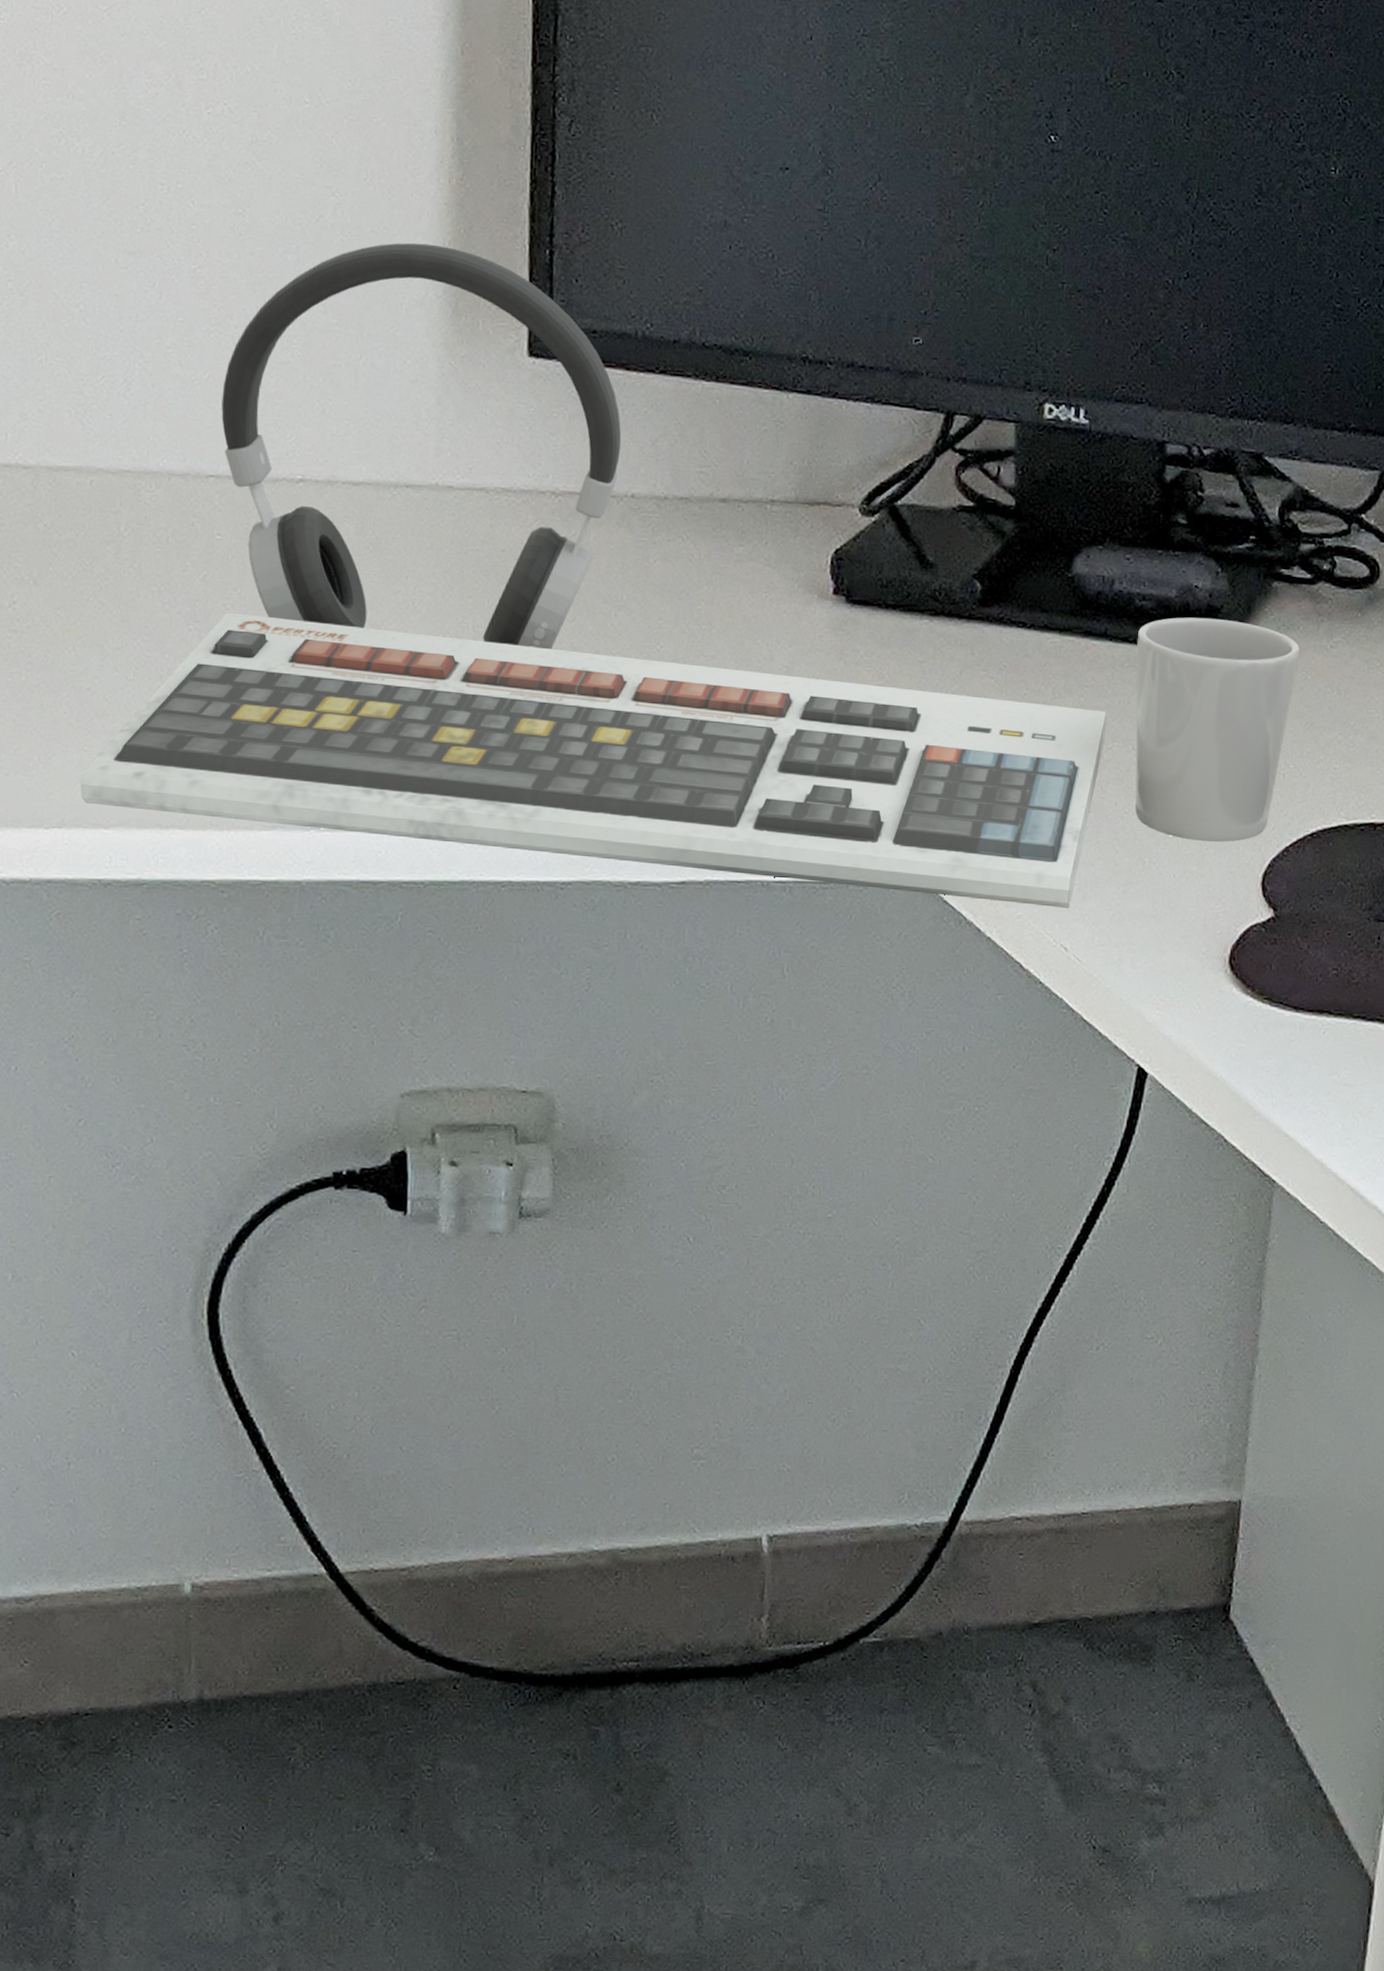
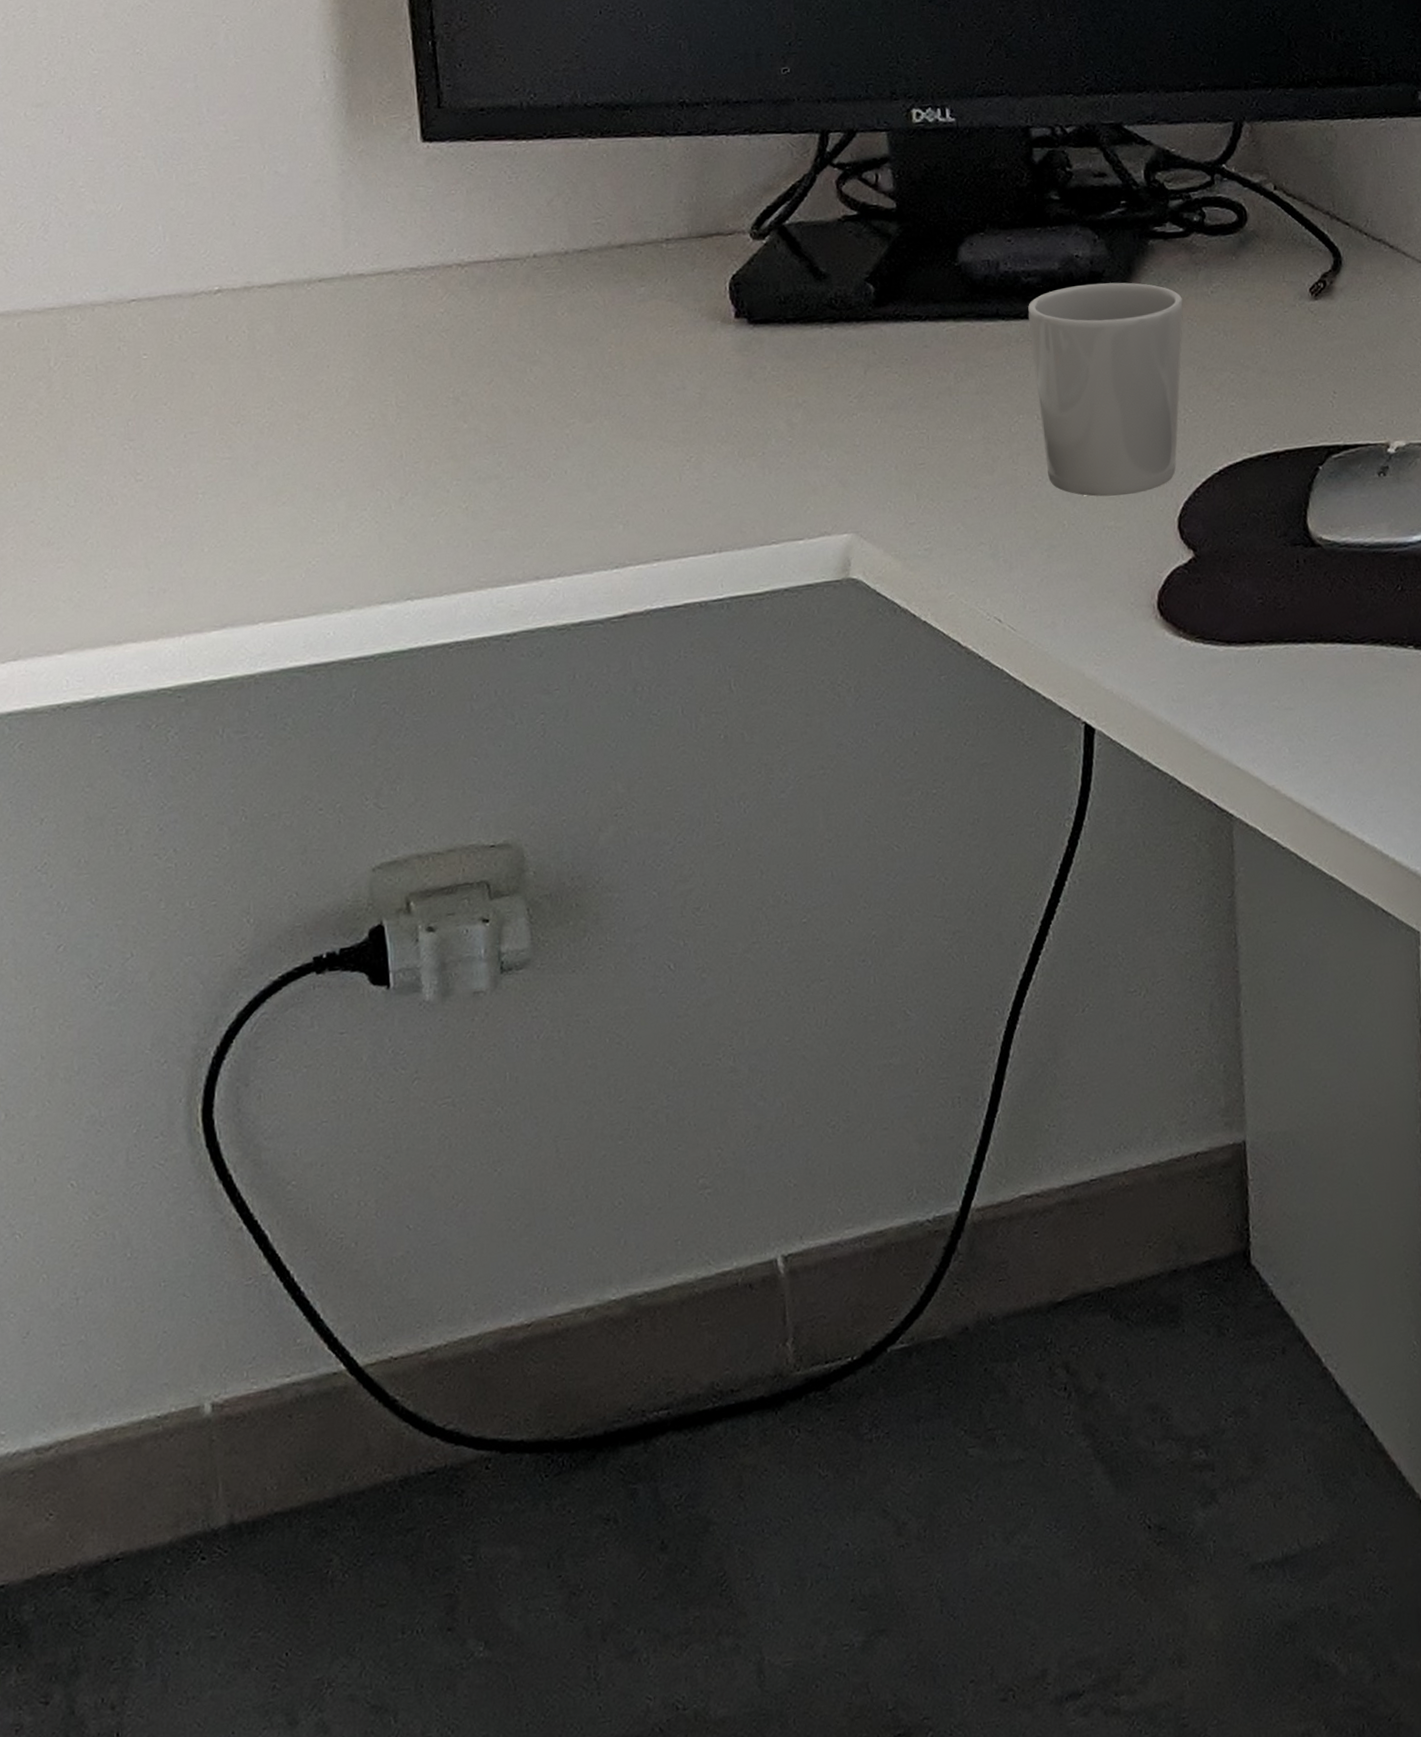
computer keyboard: present [80,612,1107,909] -> none [32,387,1011,633]
headphones: present [221,243,622,650] -> none [136,53,519,426]

